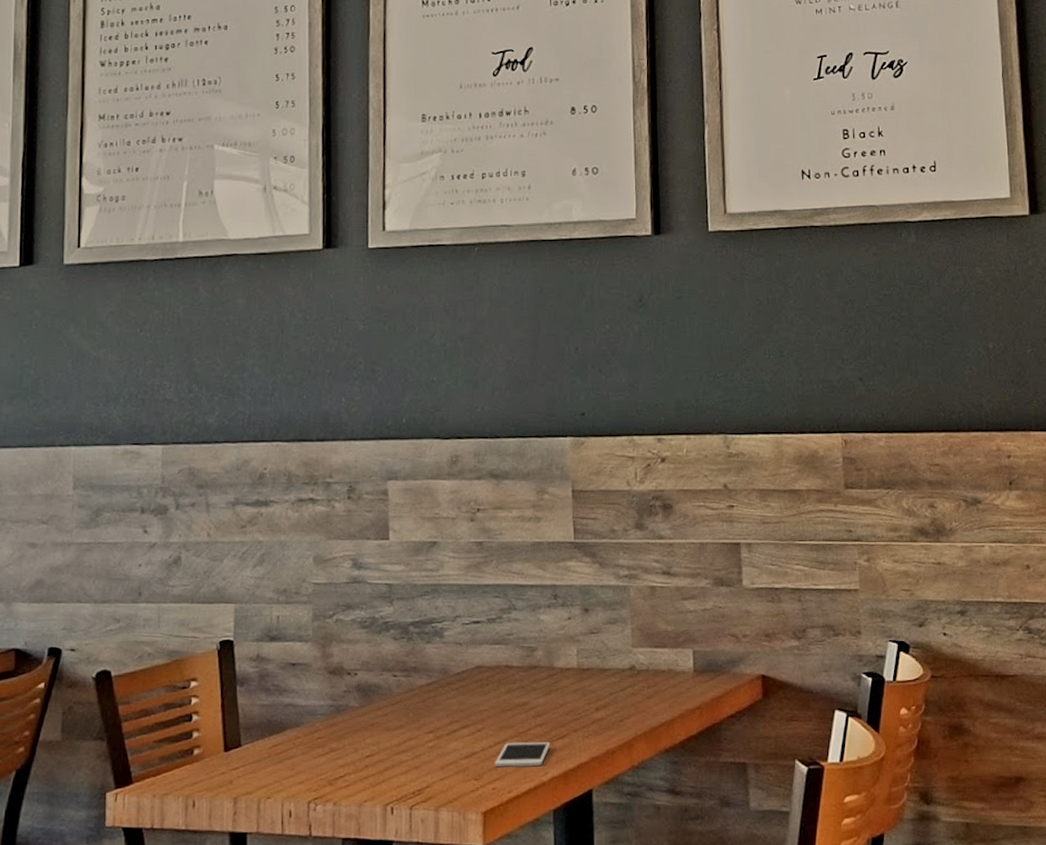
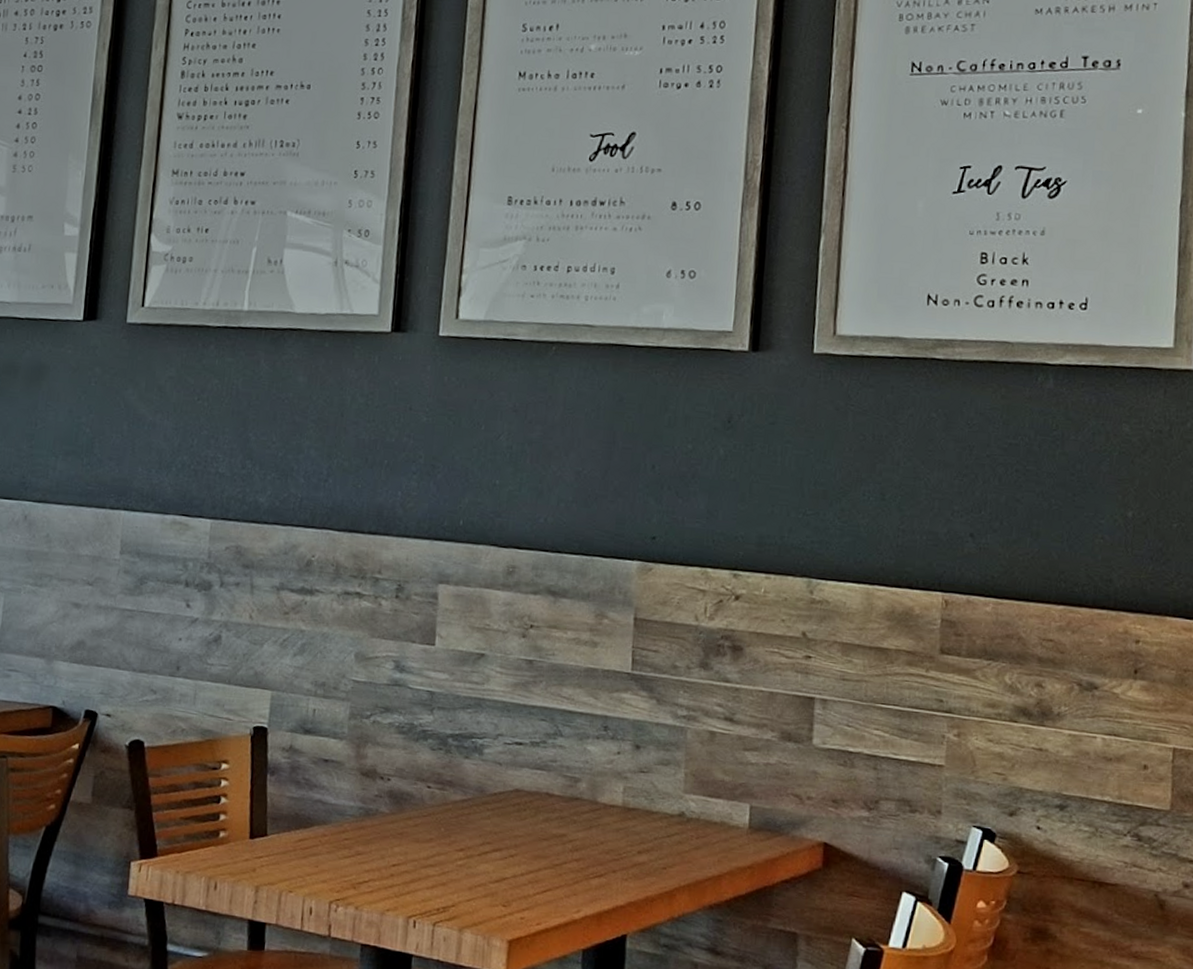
cell phone: present [495,741,551,767] -> none [525,873,586,903]

